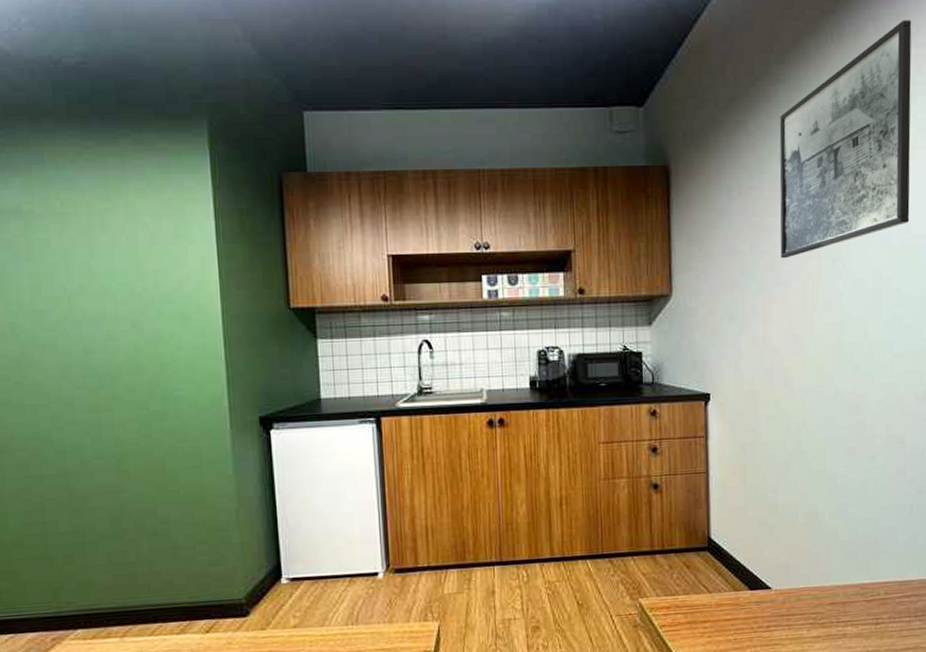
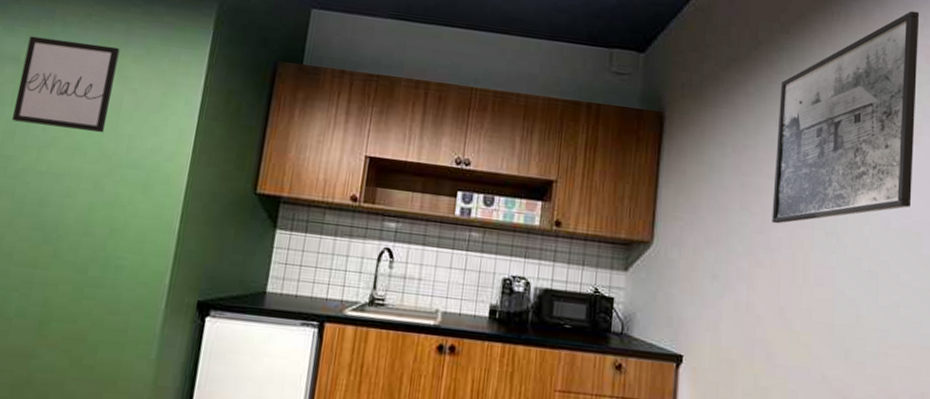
wall art: none [25,183,128,275] -> present [12,36,120,133]

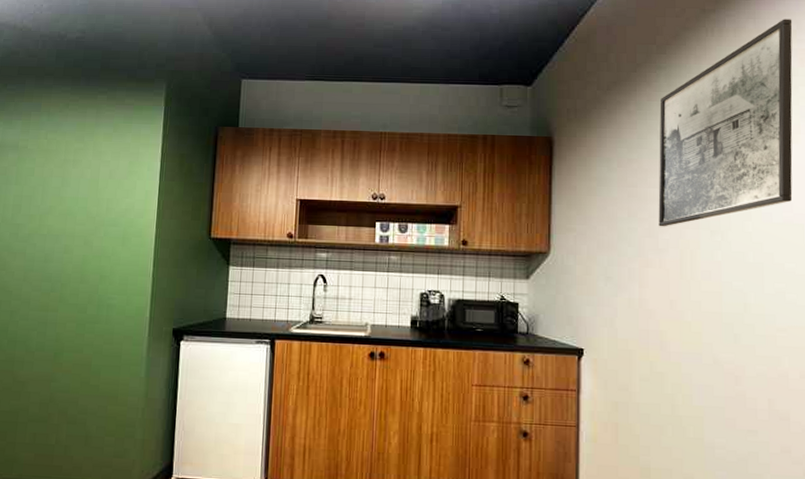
wall art: present [12,36,120,133] -> none [18,126,93,200]

